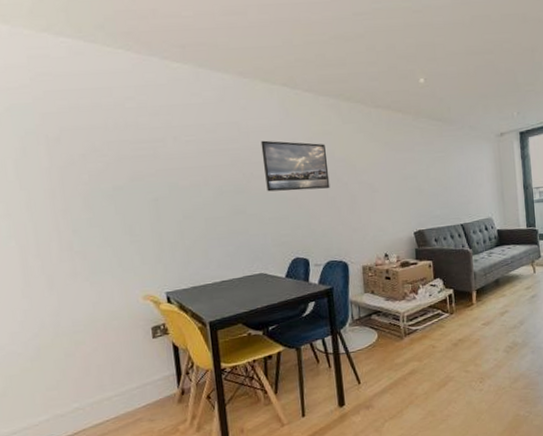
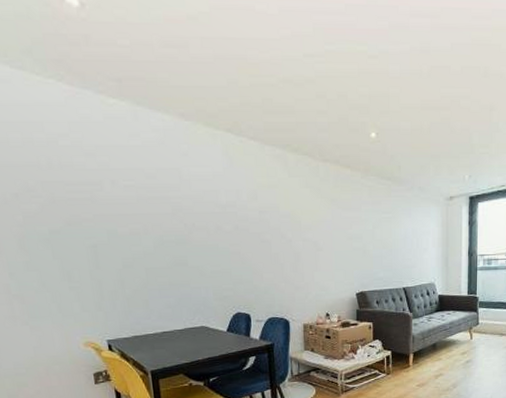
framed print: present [260,140,330,192] -> none [203,190,274,245]

